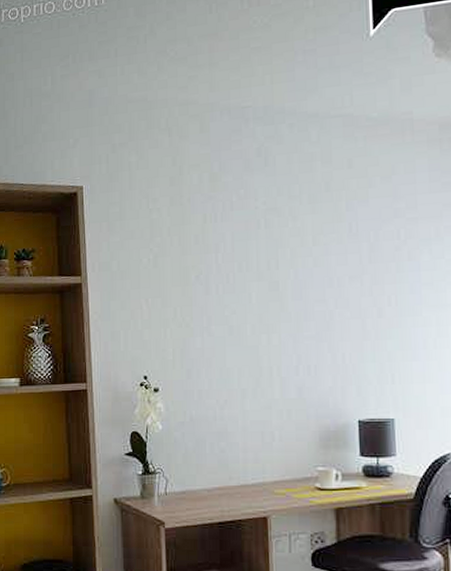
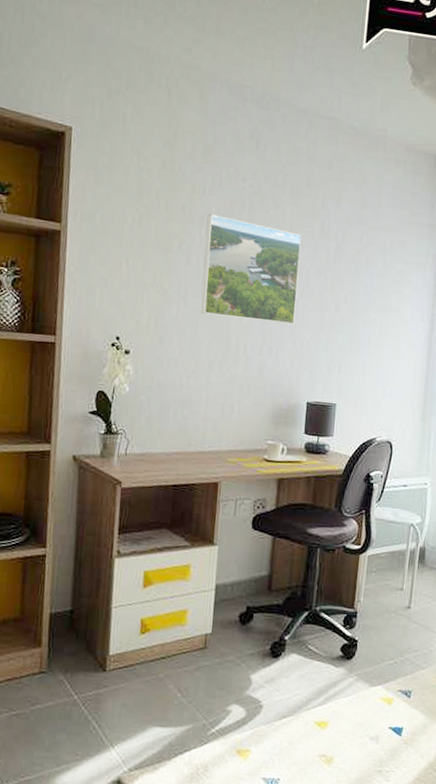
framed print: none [222,239,332,341] -> present [201,213,302,325]

